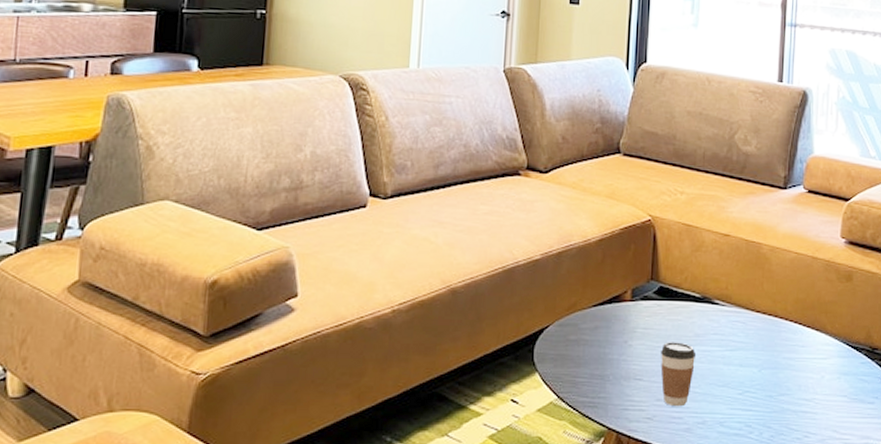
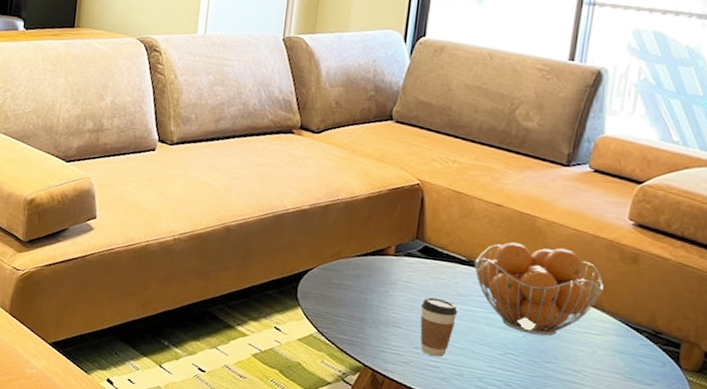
fruit basket: none [708,272,825,368] -> present [474,242,604,336]

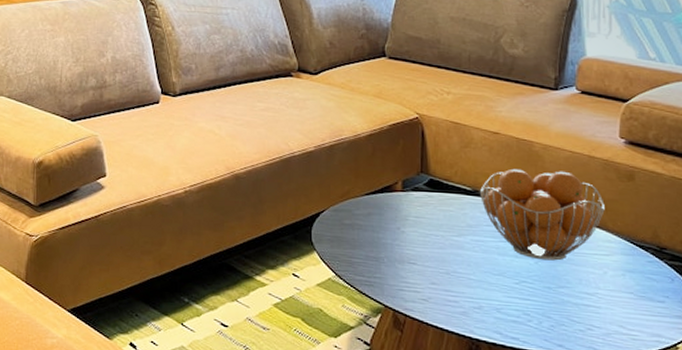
coffee cup: present [420,297,458,357] -> none [434,230,470,292]

